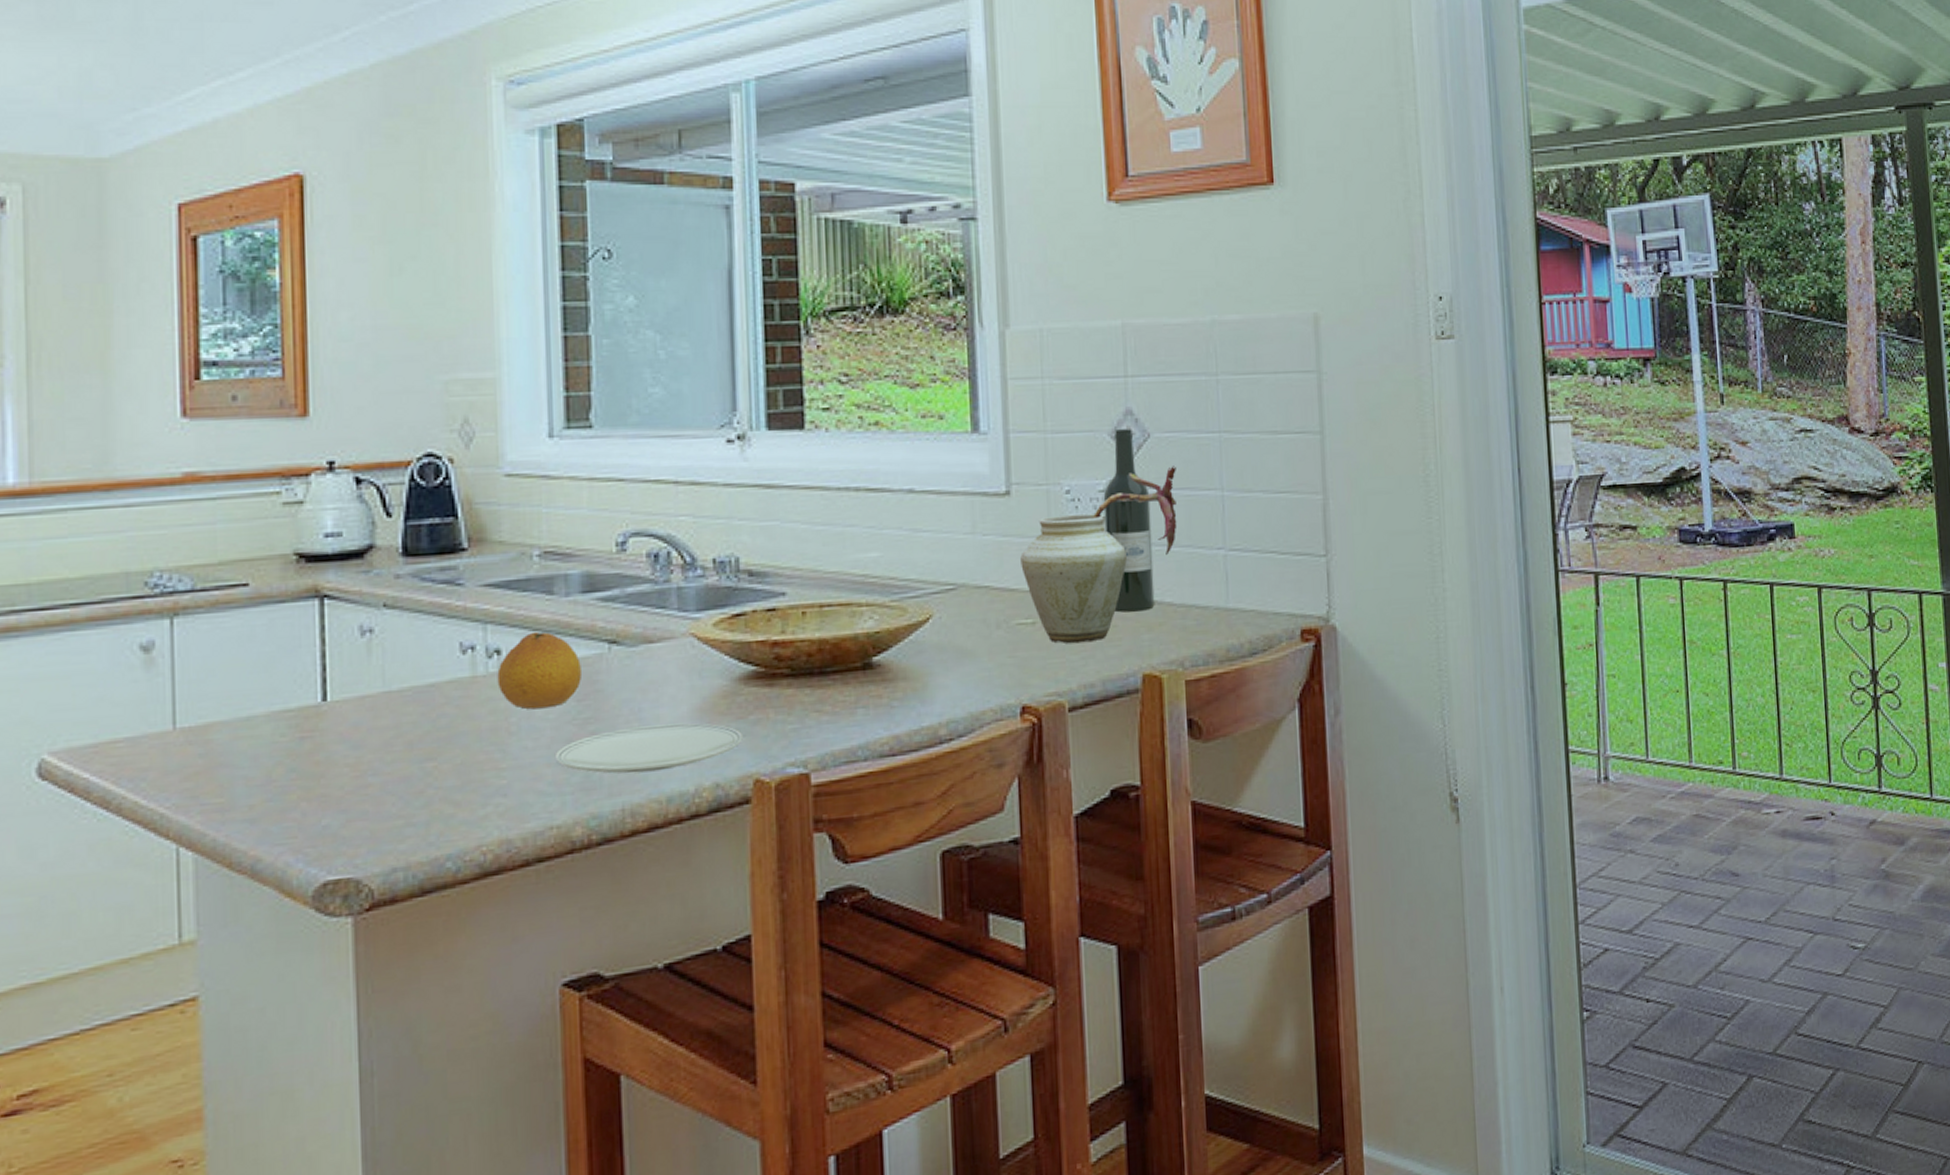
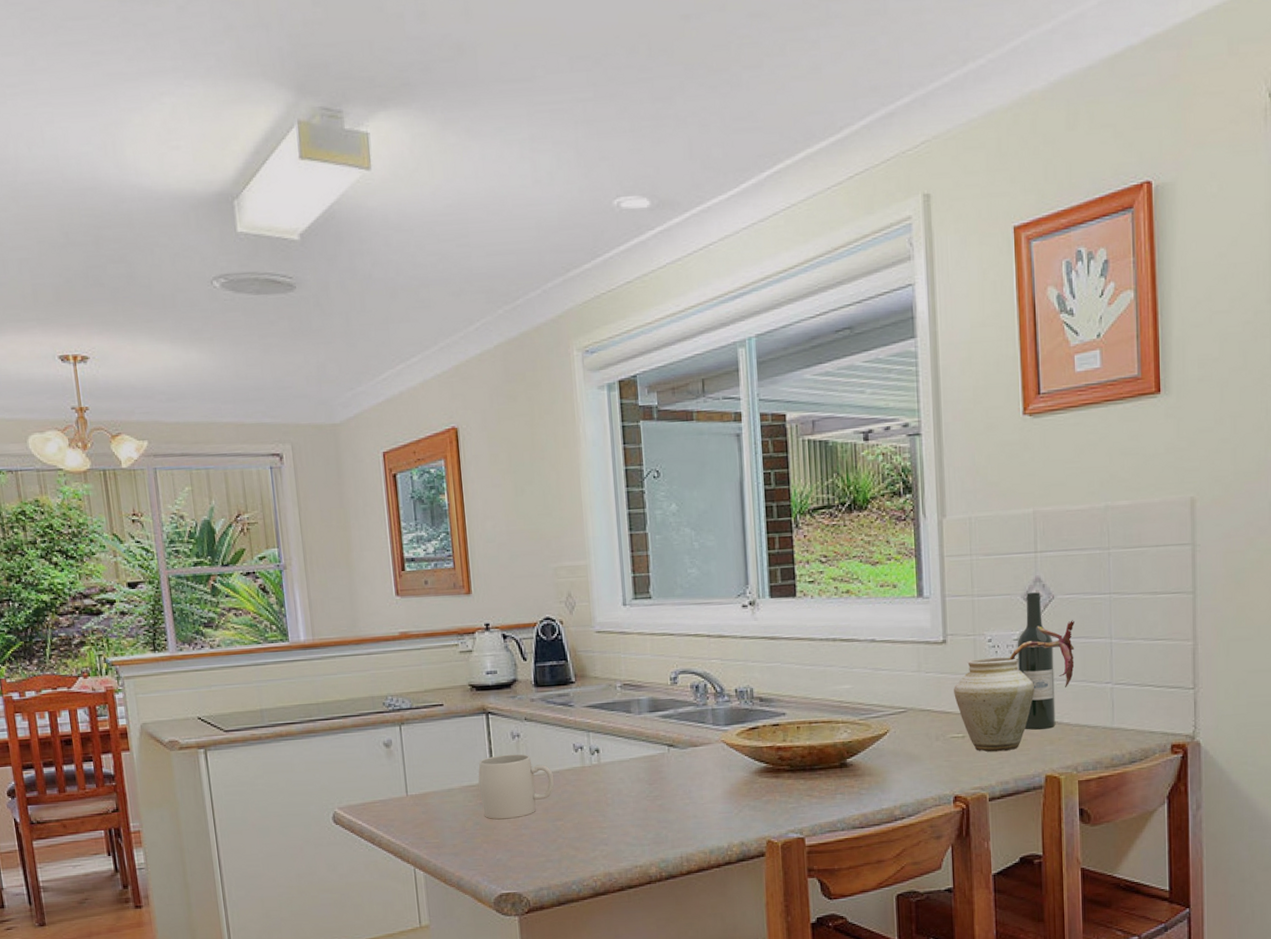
mug: none [299,658,426,764] -> present [478,754,555,820]
fruit: present [497,631,583,710] -> none [597,737,652,789]
plate: present [554,723,743,774] -> none [636,801,759,833]

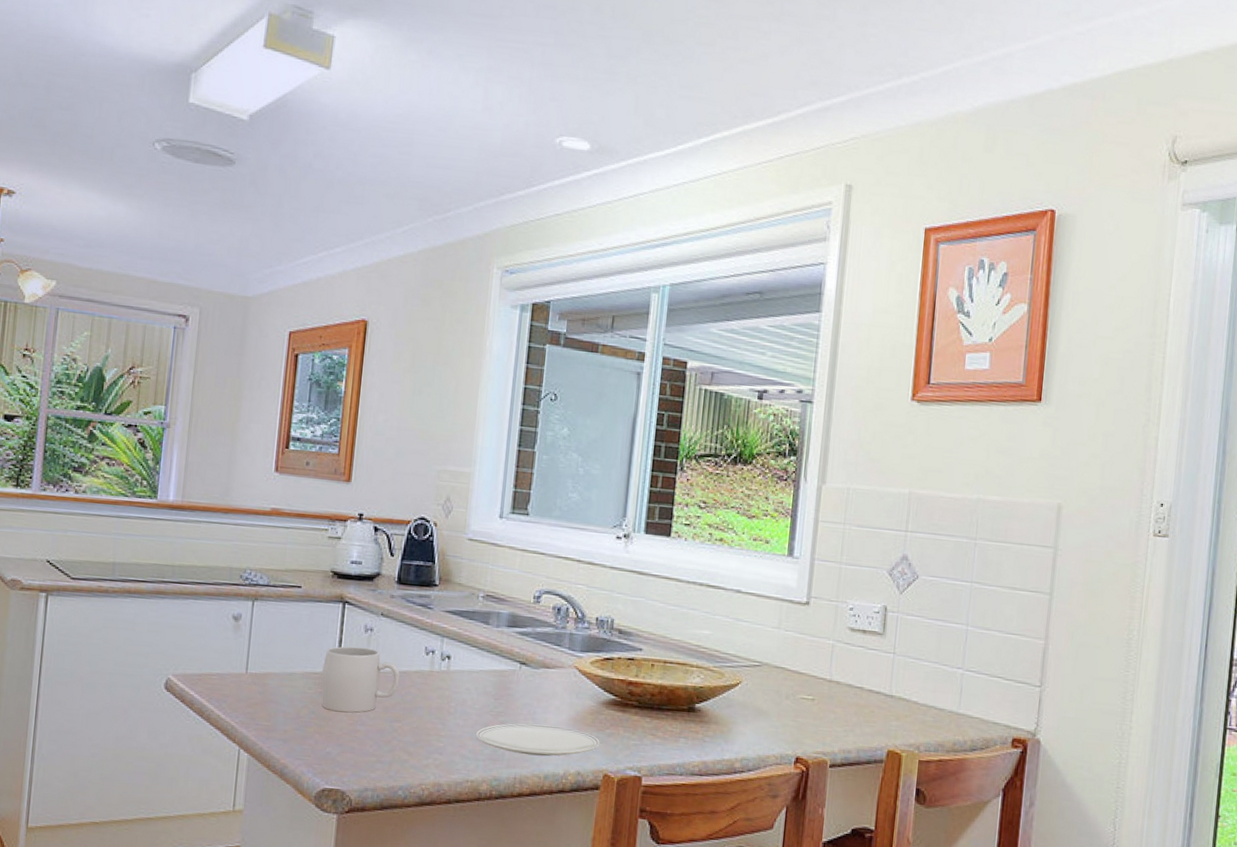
plate: none [636,801,759,833] -> present [475,723,600,757]
vase: present [954,620,1075,752] -> none [809,602,935,721]
wine bottle: present [1017,592,1056,731] -> none [873,569,912,705]

